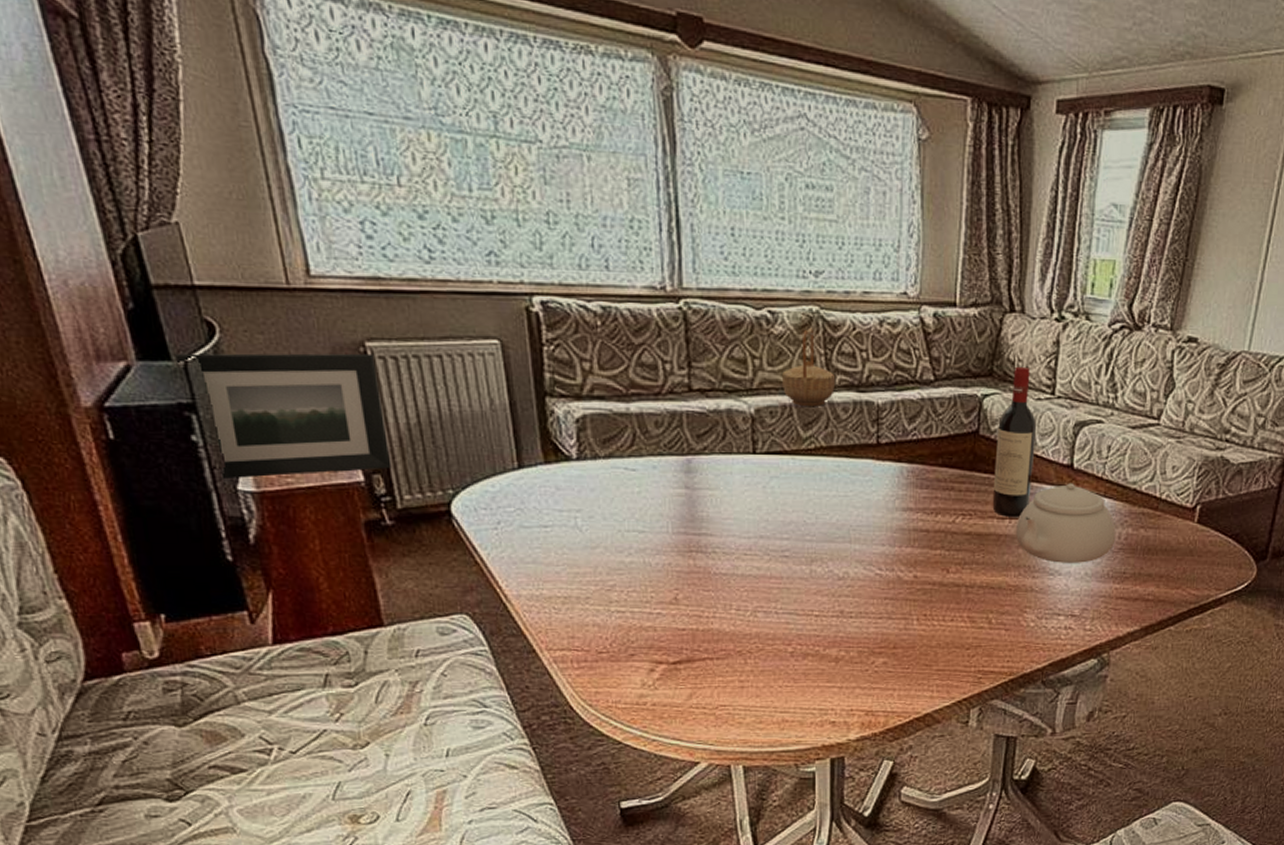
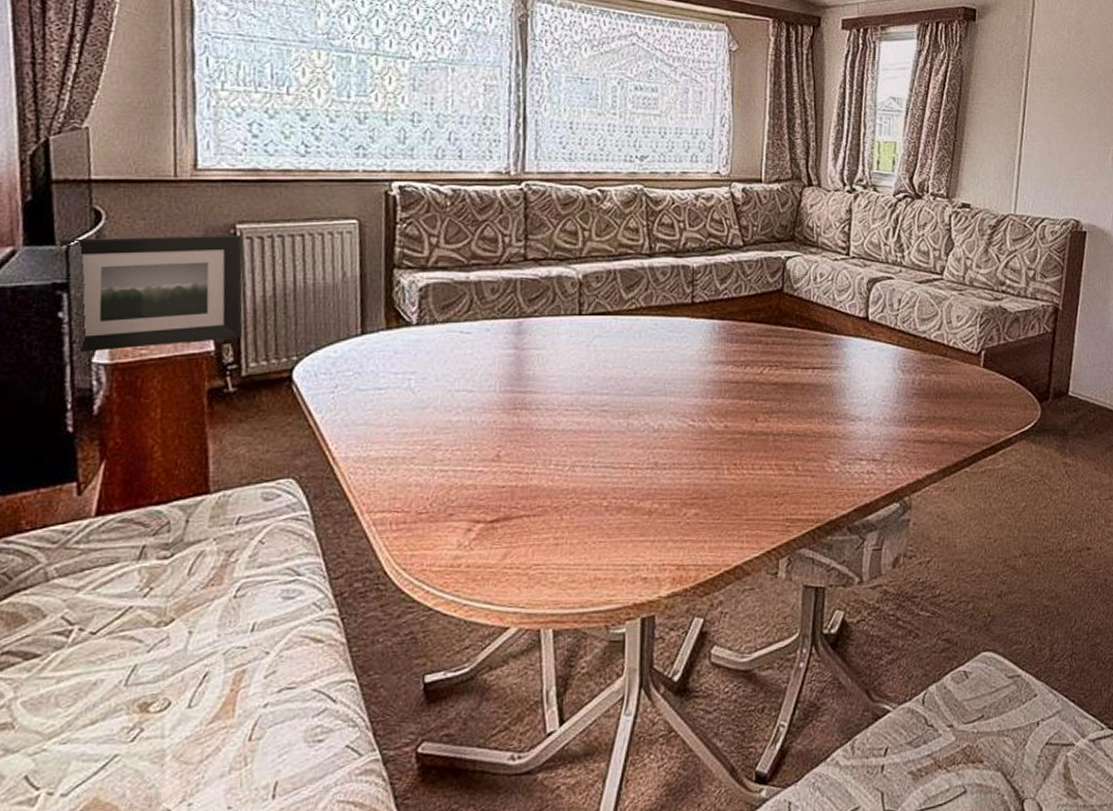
basket: present [782,327,835,406] -> none [608,203,655,271]
wine bottle: present [992,366,1037,517] -> none [796,232,835,367]
teapot: present [1015,483,1116,563] -> none [818,334,910,409]

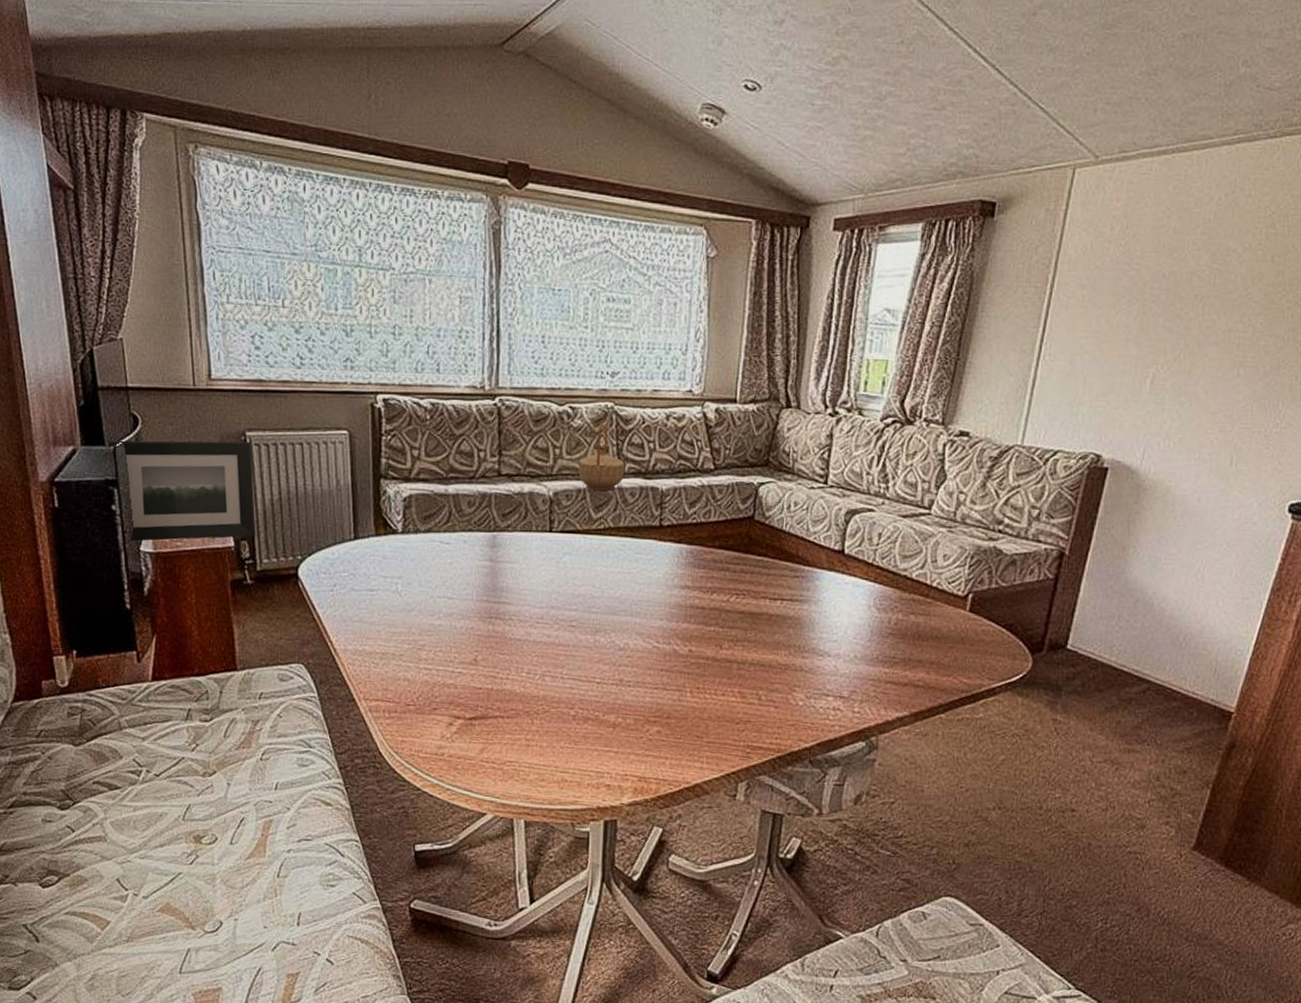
basket: none [608,203,655,271] -> present [578,421,624,491]

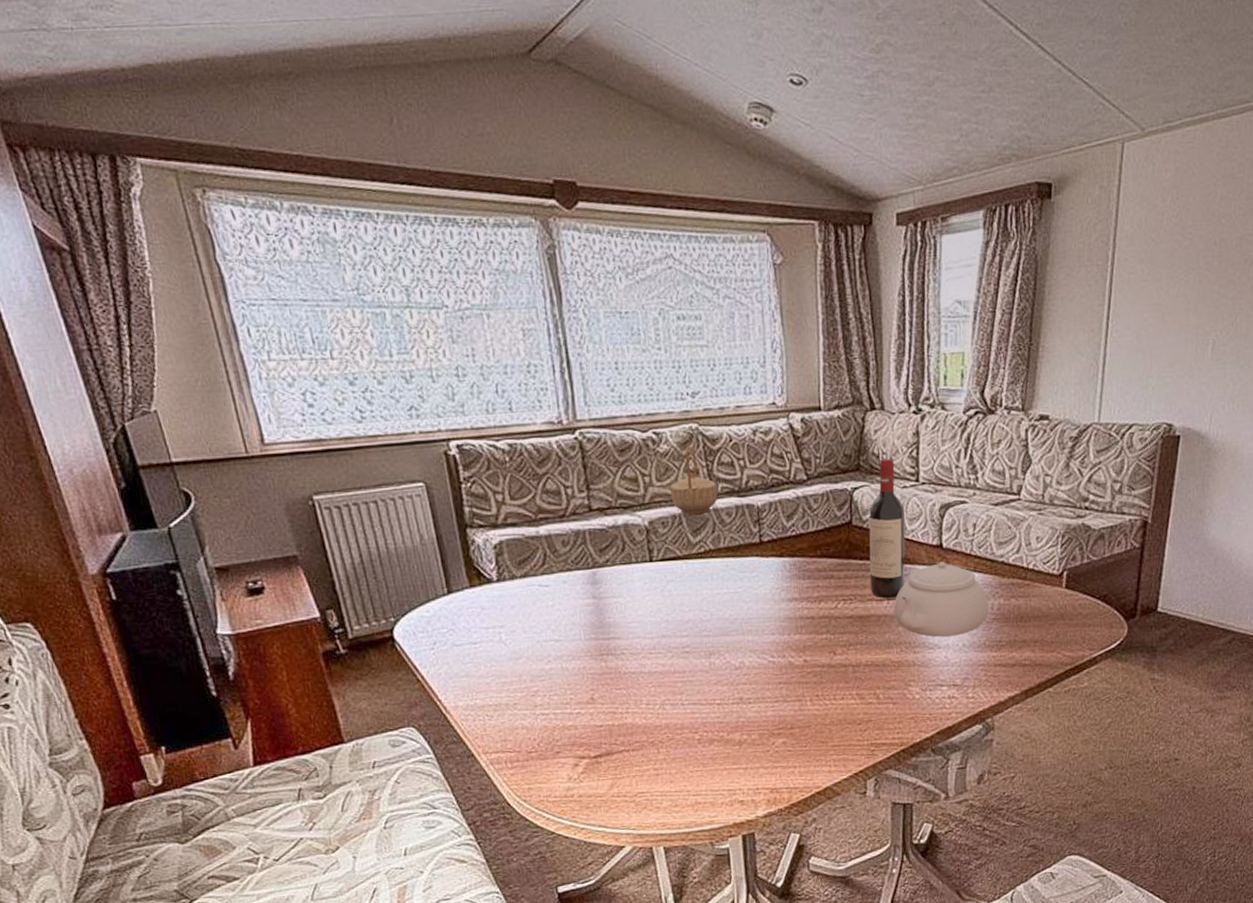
picture frame: present [108,440,256,542] -> none [160,505,342,626]
wine bottle: none [765,457,810,598] -> present [869,458,906,599]
teapot: none [786,568,886,646] -> present [893,561,989,637]

